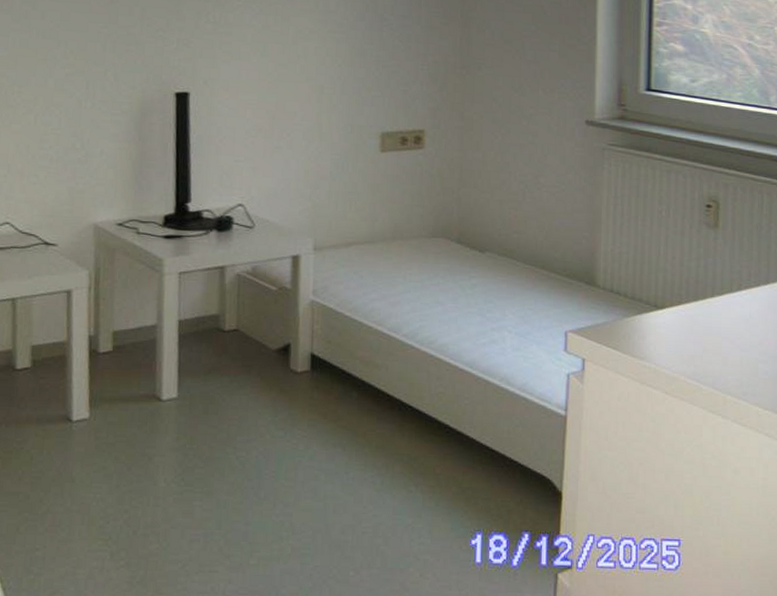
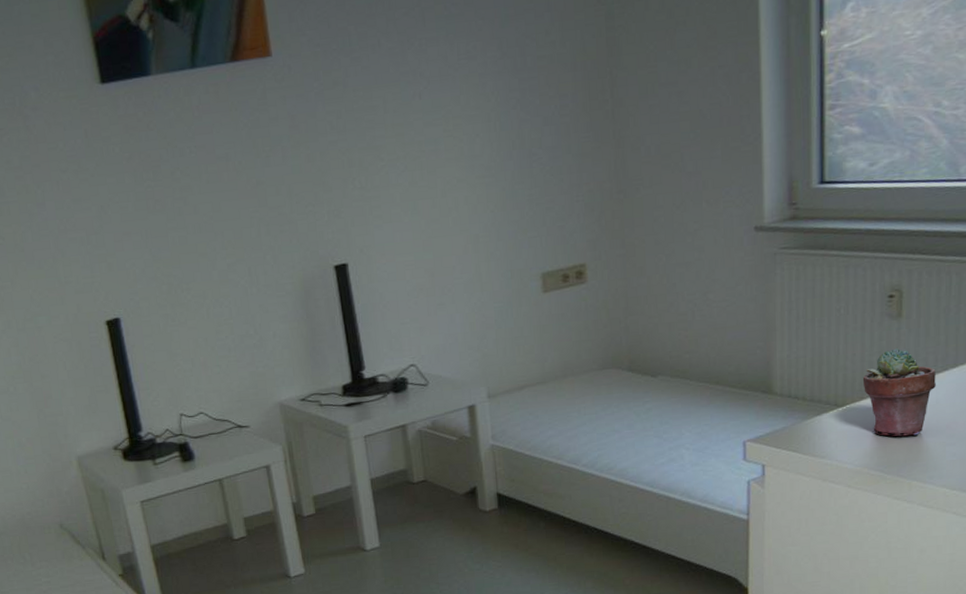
potted succulent: none [681,257,749,348] -> present [862,348,936,437]

